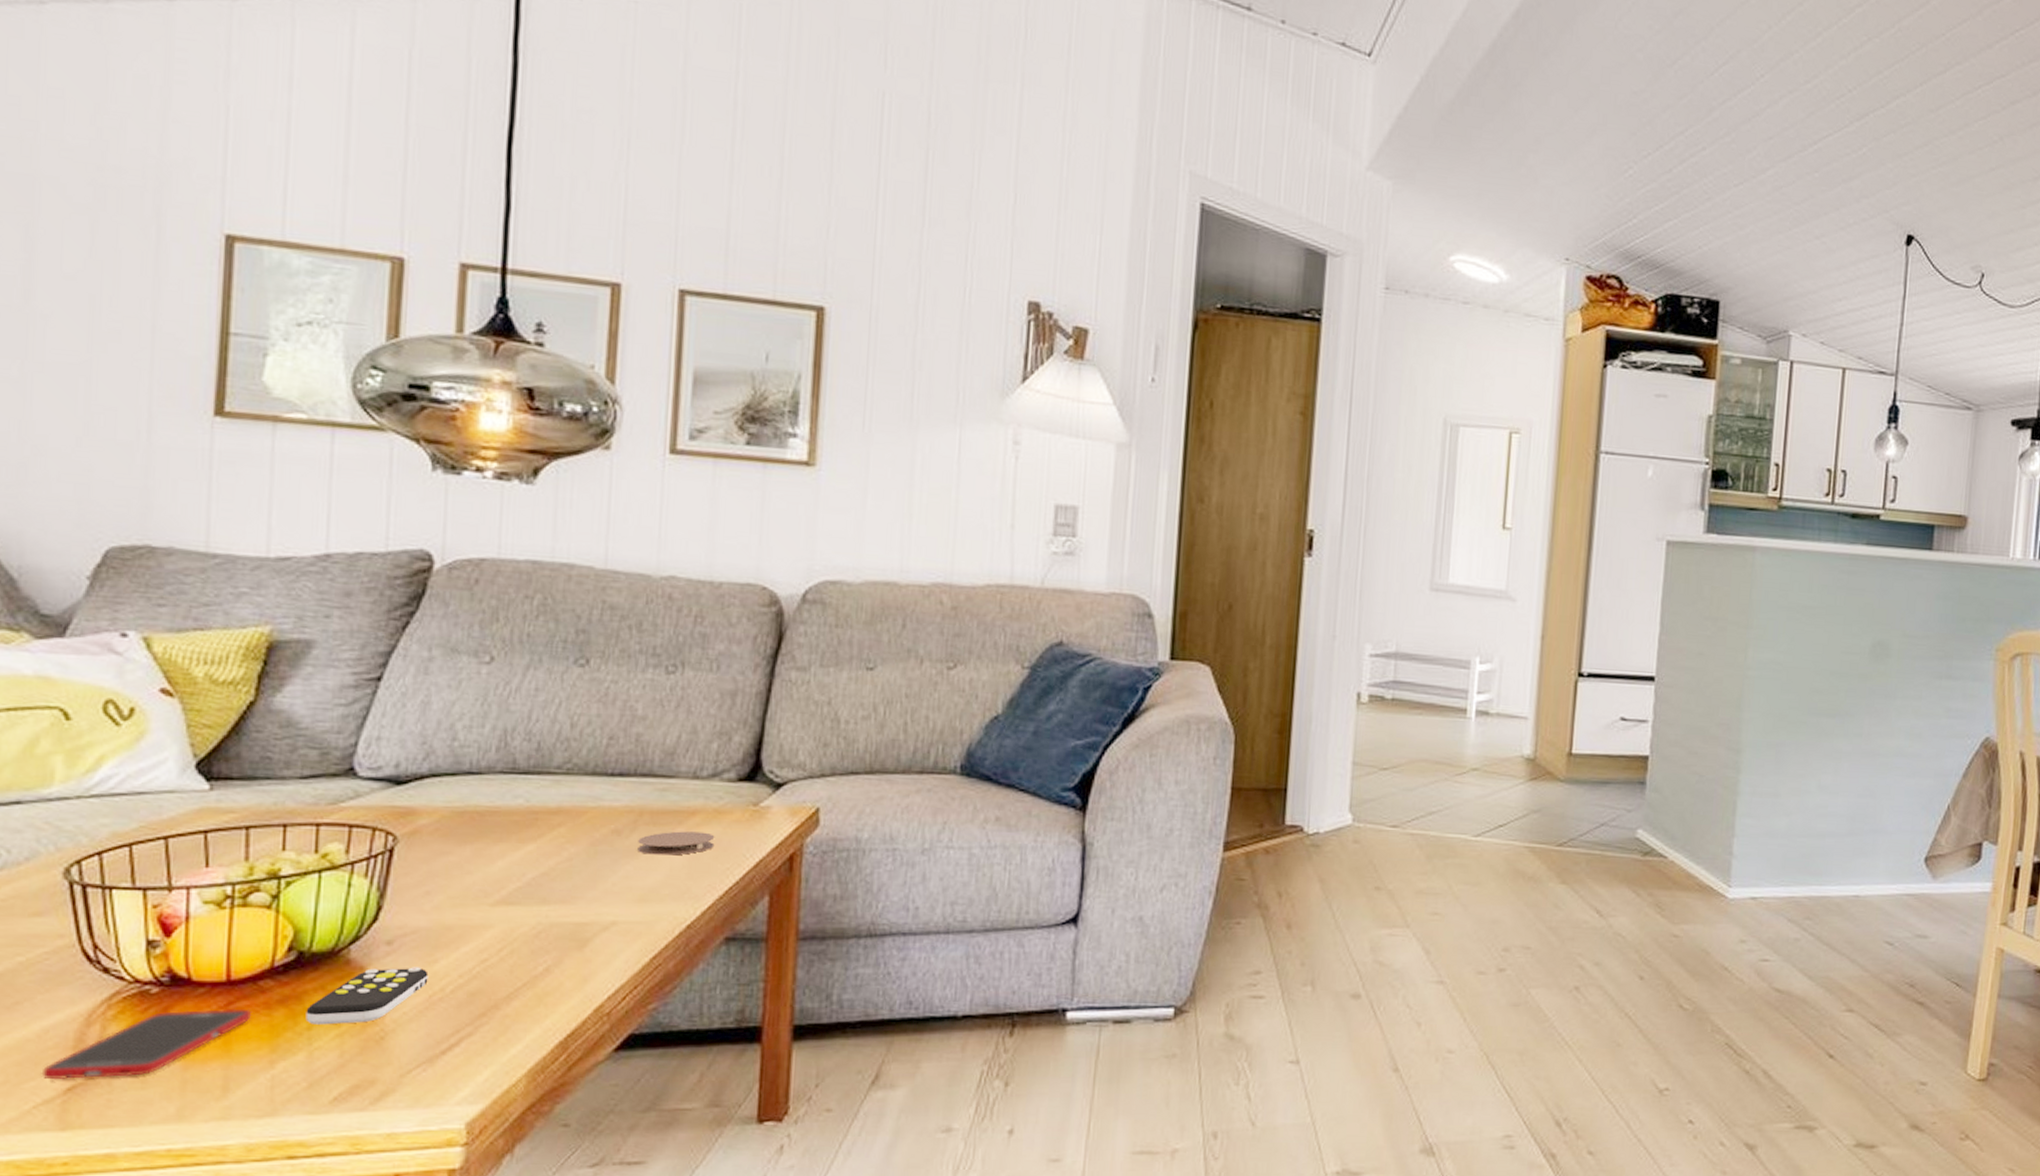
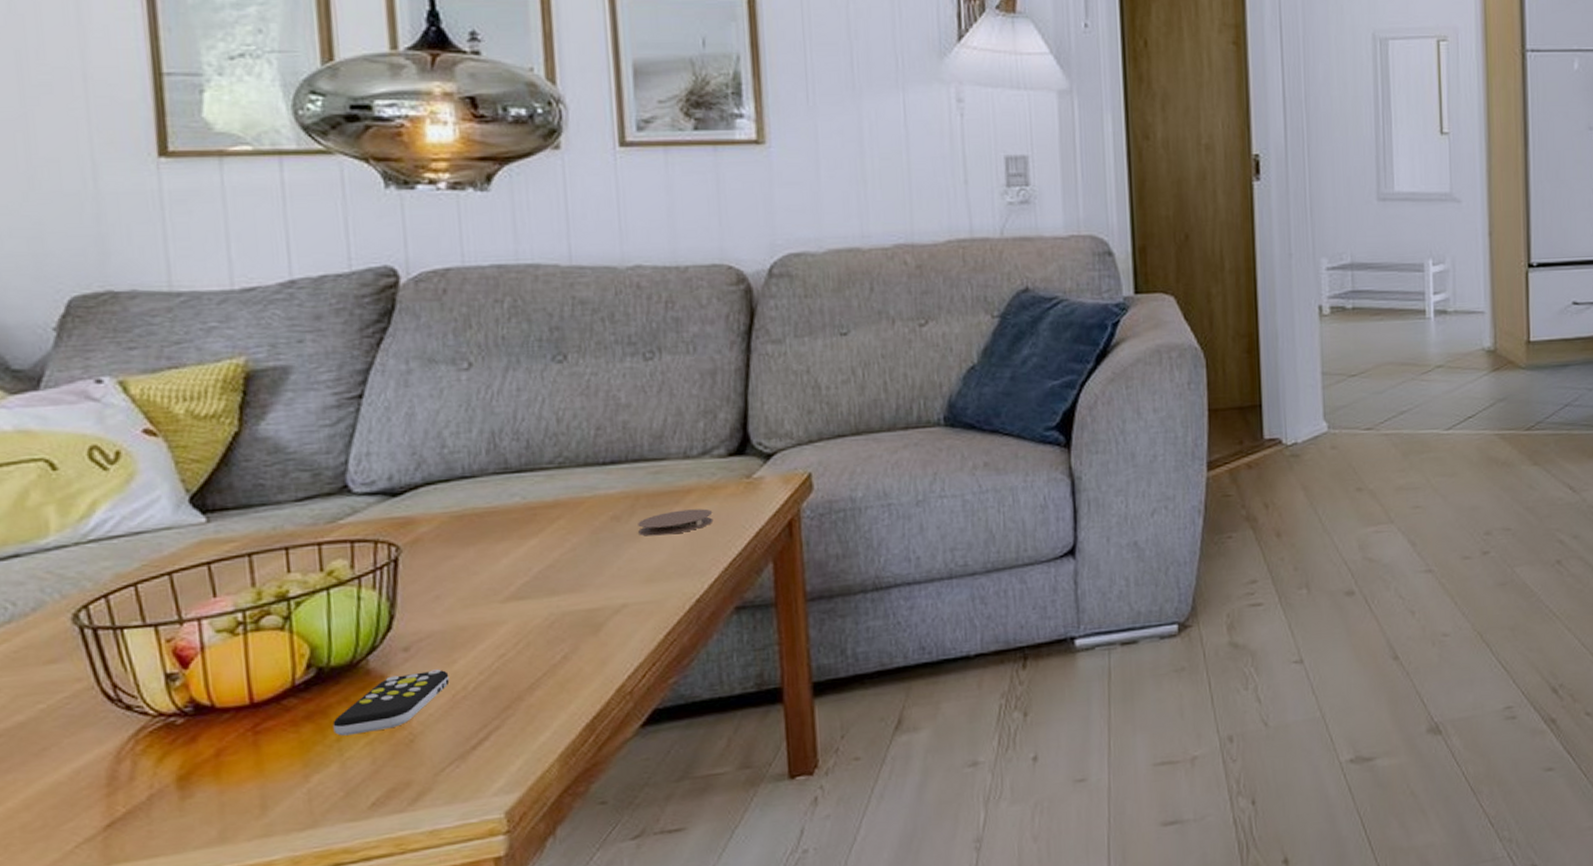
cell phone: present [41,1008,252,1079] -> none [78,728,281,818]

